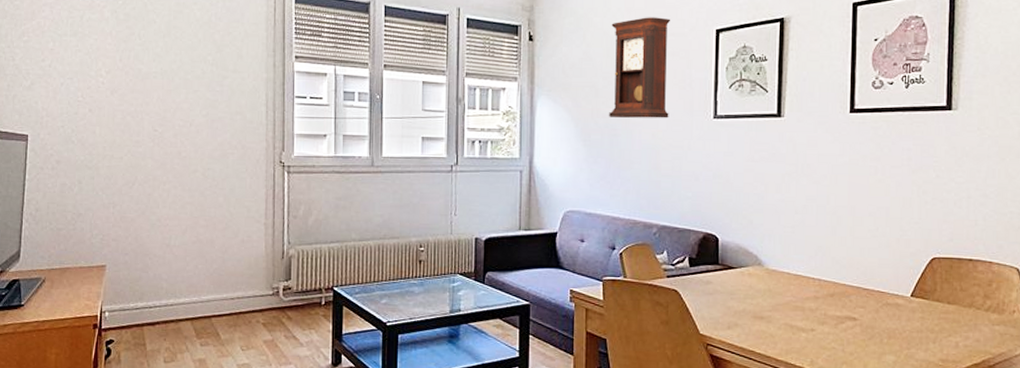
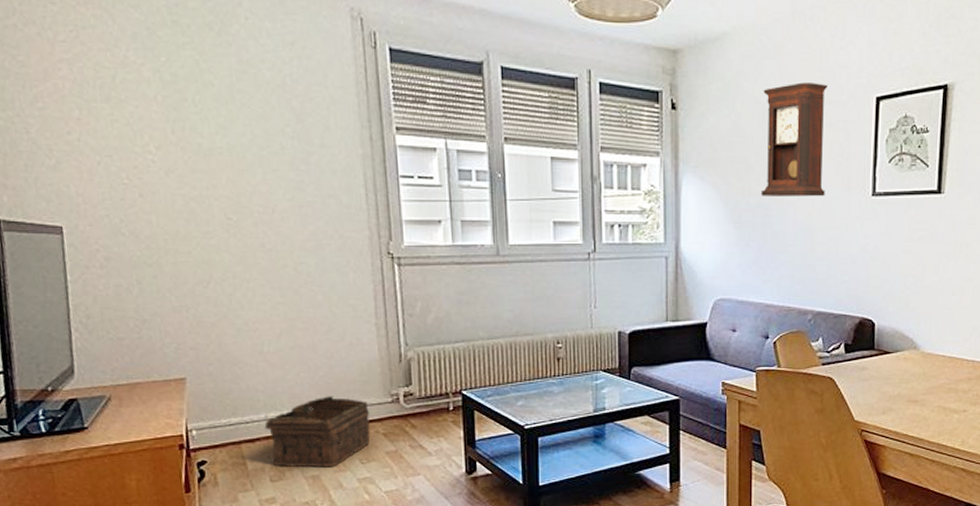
basket: none [164,287,254,352] -> present [264,396,370,468]

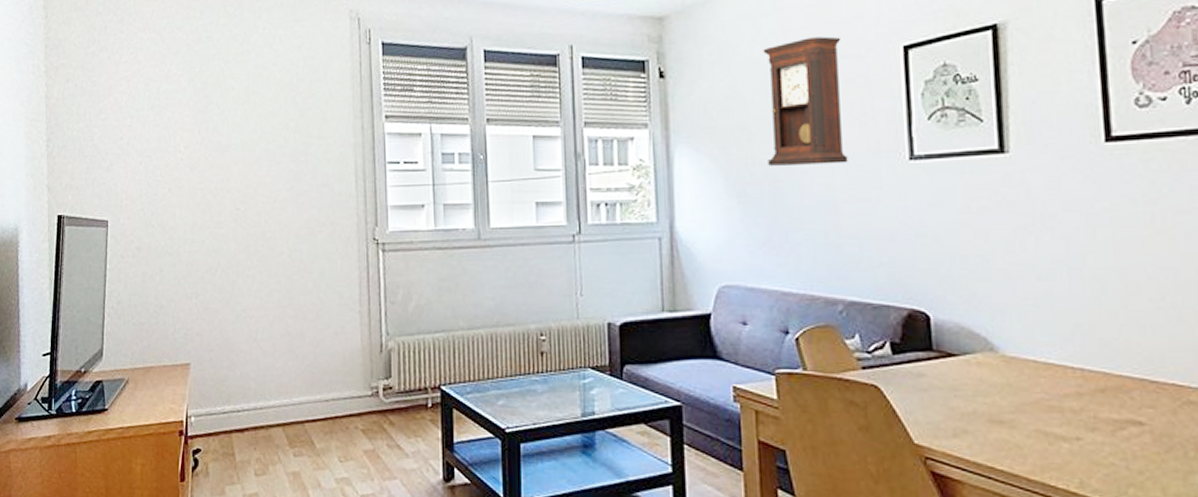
basket: present [264,396,370,468] -> none [253,387,351,464]

